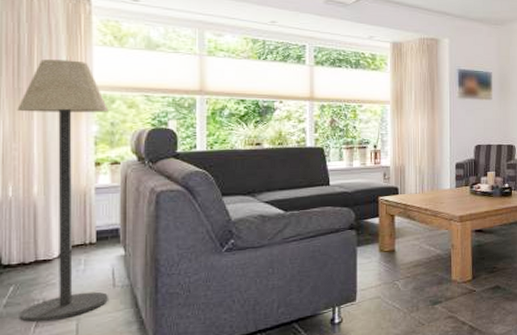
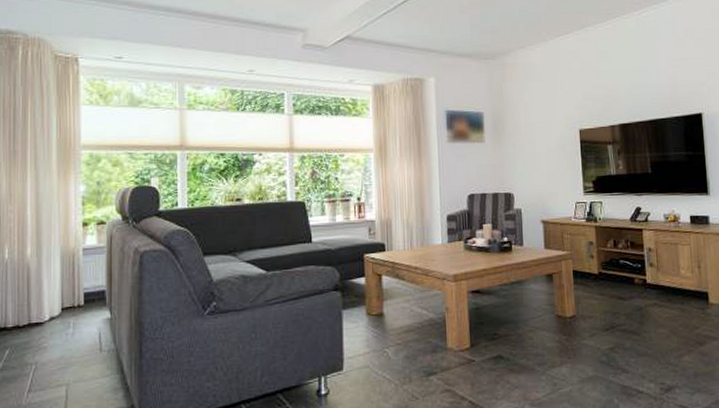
floor lamp: present [17,60,109,323] -> none [13,120,95,388]

